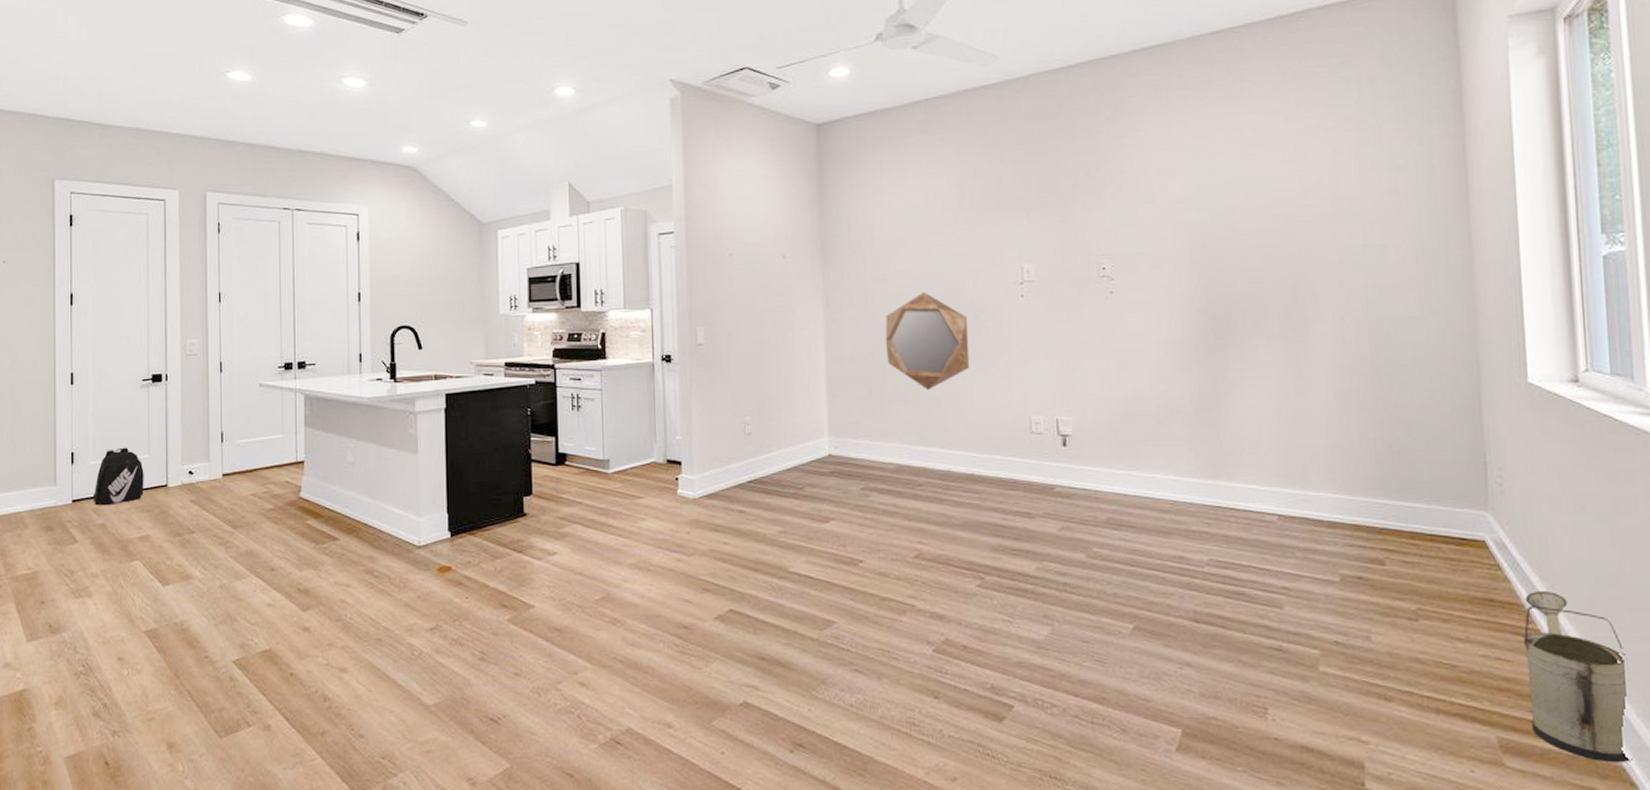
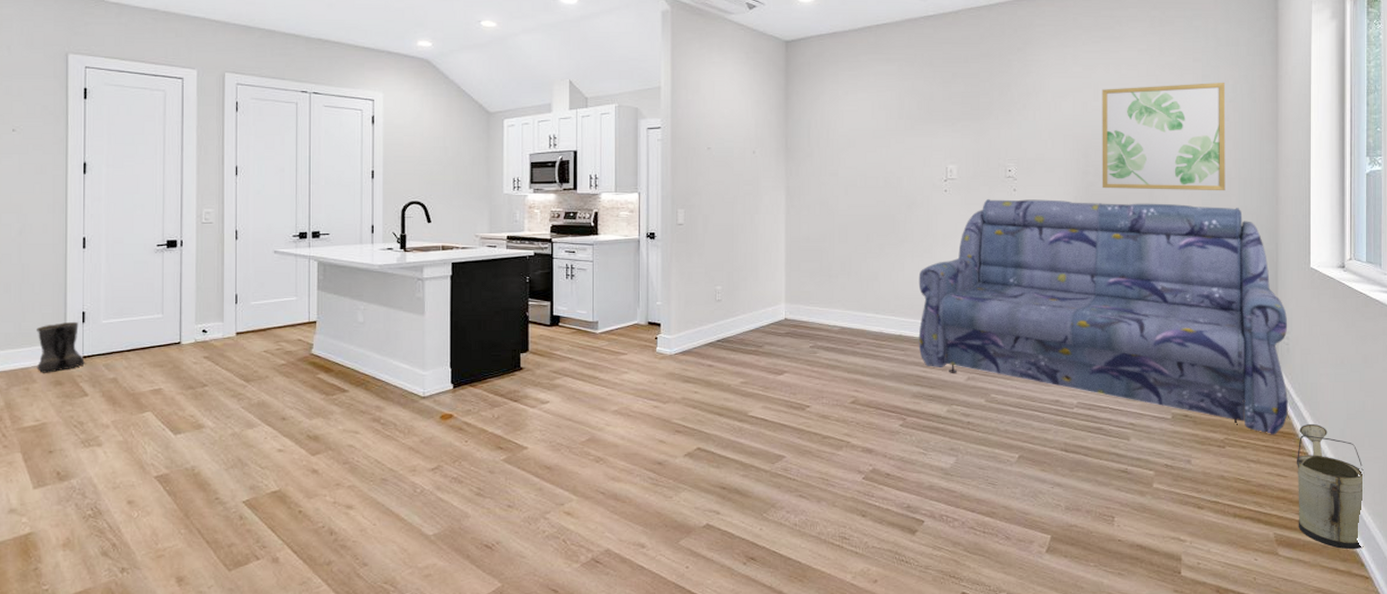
boots: none [28,462,75,518] -> present [36,321,86,373]
backpack: present [92,447,144,506] -> none [104,307,157,362]
home mirror: present [885,291,970,391] -> none [835,185,902,267]
sofa: none [992,303,1507,606] -> present [918,199,1288,435]
wall art: none [1221,145,1399,287] -> present [1102,82,1226,191]

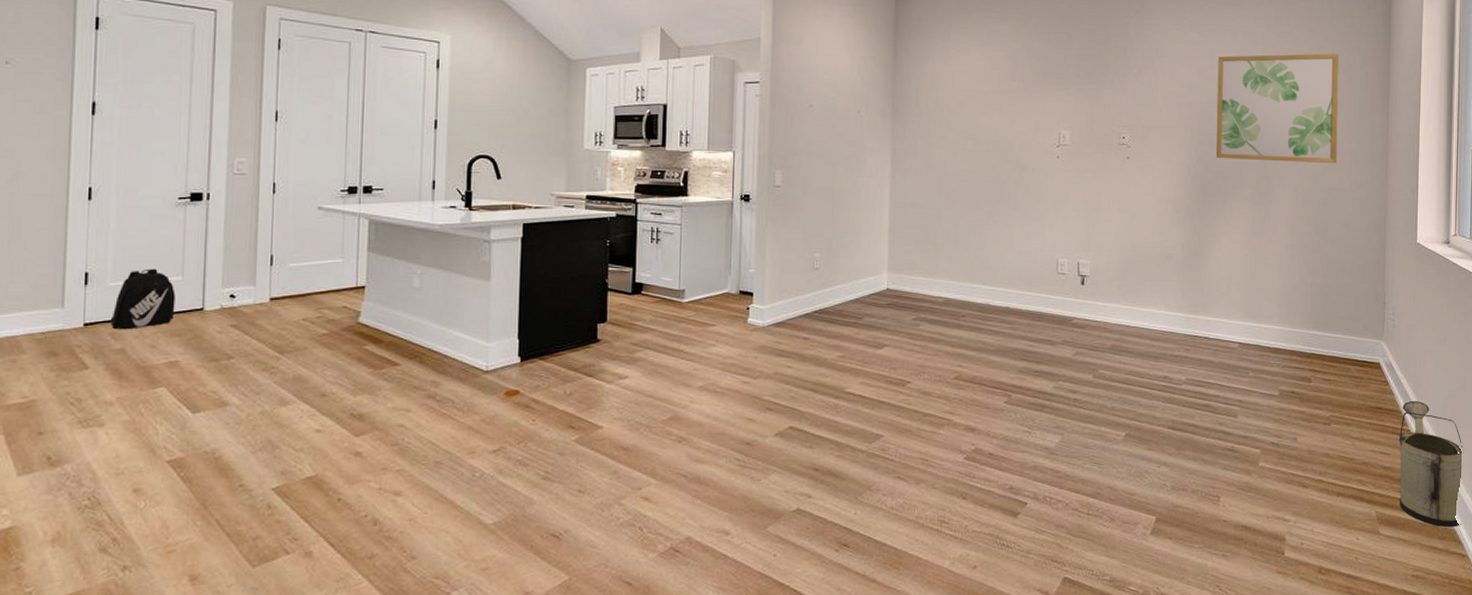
boots: present [36,321,86,373] -> none [26,283,88,343]
backpack: none [104,307,157,362] -> present [110,268,176,330]
sofa: present [918,199,1288,435] -> none [1025,167,1394,412]

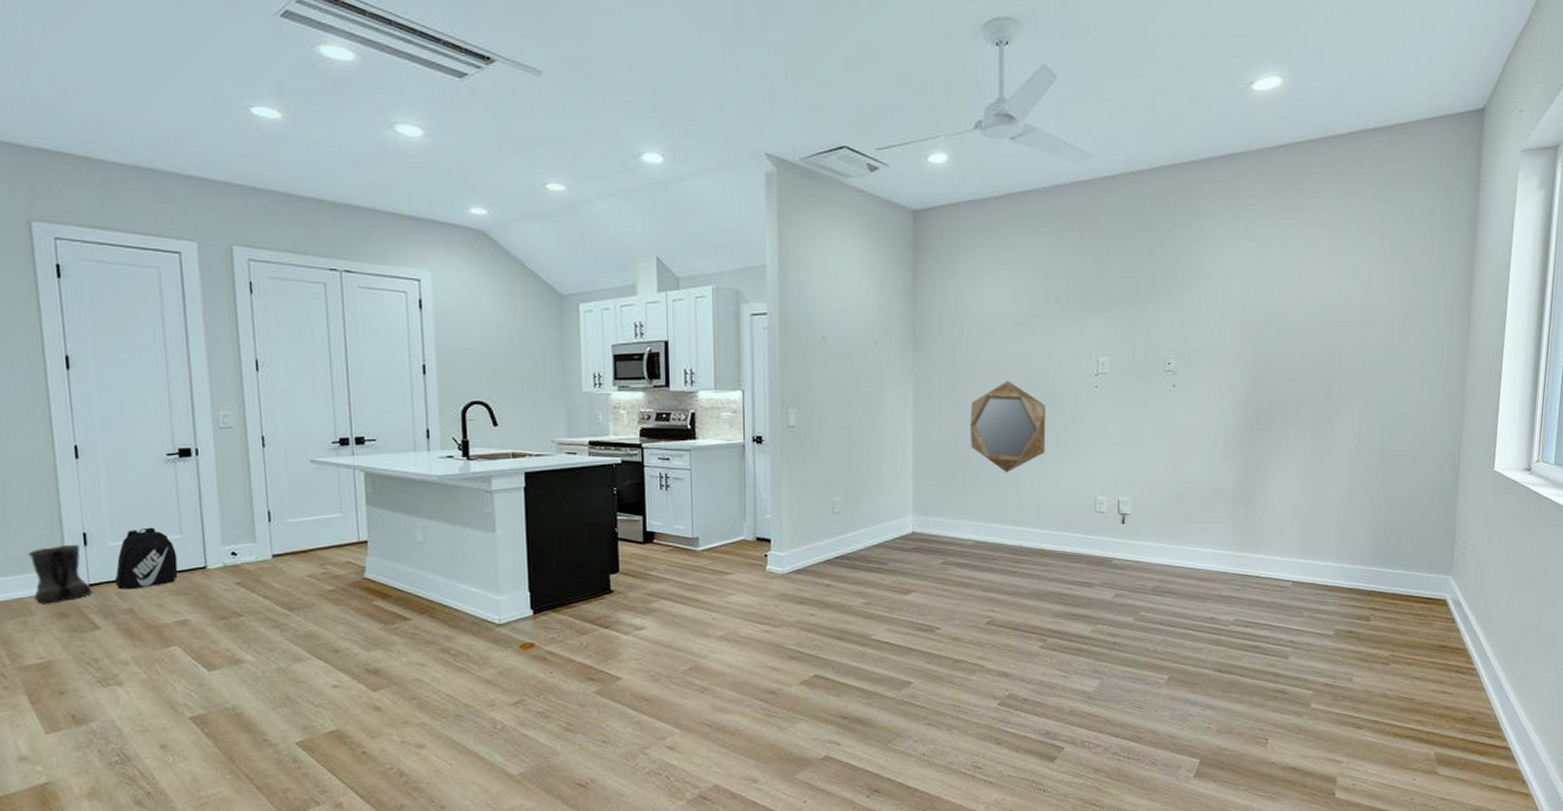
boots: none [26,283,88,343] -> present [28,544,94,604]
home mirror: none [942,149,1013,235] -> present [969,380,1046,473]
wall art: present [1215,53,1339,164] -> none [1271,261,1415,387]
watering can: present [1398,400,1464,528] -> none [1460,638,1534,767]

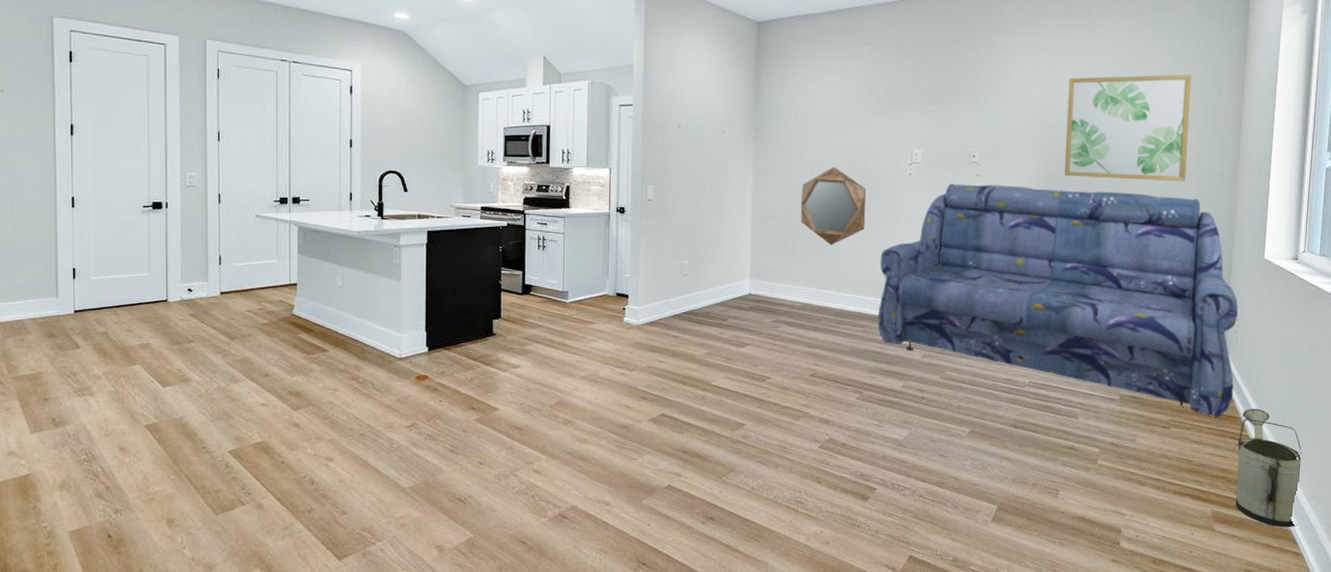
boots: present [28,544,94,604] -> none [30,277,77,326]
backpack: present [114,527,178,590] -> none [94,265,145,317]
sofa: none [1061,396,1466,651] -> present [877,184,1239,418]
wall art: none [1271,261,1415,387] -> present [1064,74,1192,182]
watering can: none [1460,638,1534,767] -> present [1235,408,1303,528]

